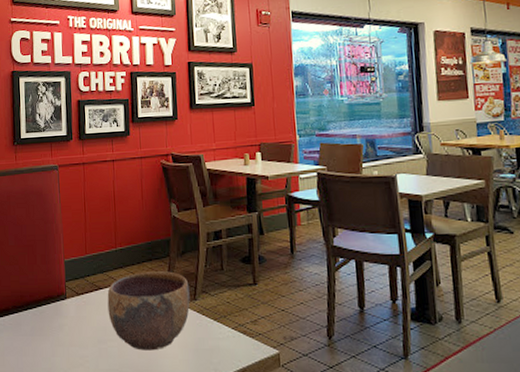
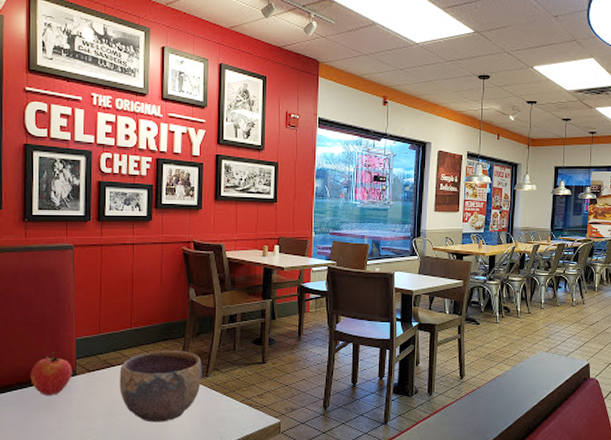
apple: none [25,275,63,320] -> present [30,352,73,395]

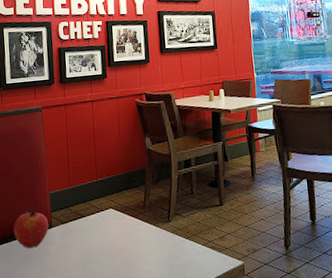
bowl: present [119,350,202,422] -> none [89,197,165,270]

